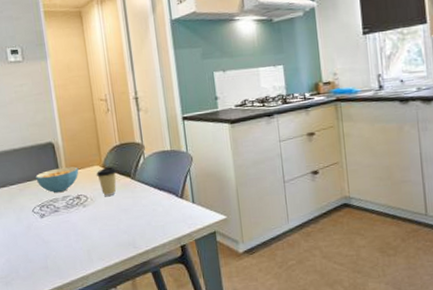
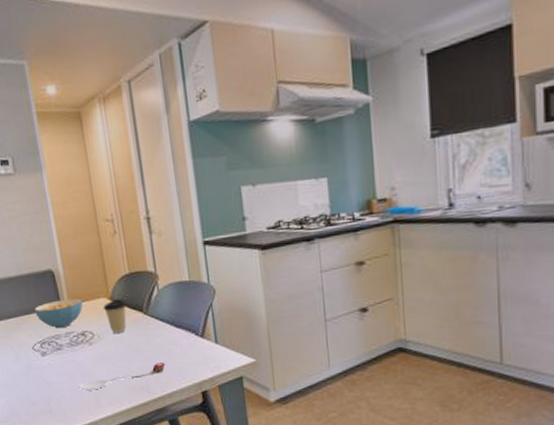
spoon: none [71,220,150,248] -> present [77,361,165,391]

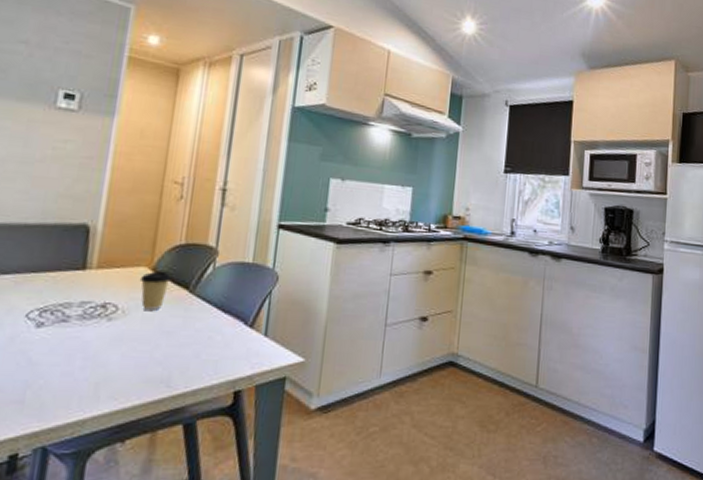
cereal bowl: present [34,298,84,329] -> none [46,261,117,296]
spoon: present [77,361,165,391] -> none [73,350,199,378]

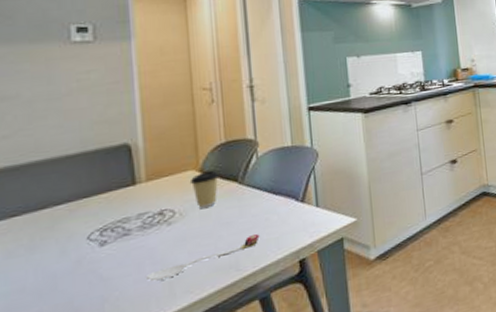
spoon: none [73,350,199,378] -> present [145,233,260,282]

